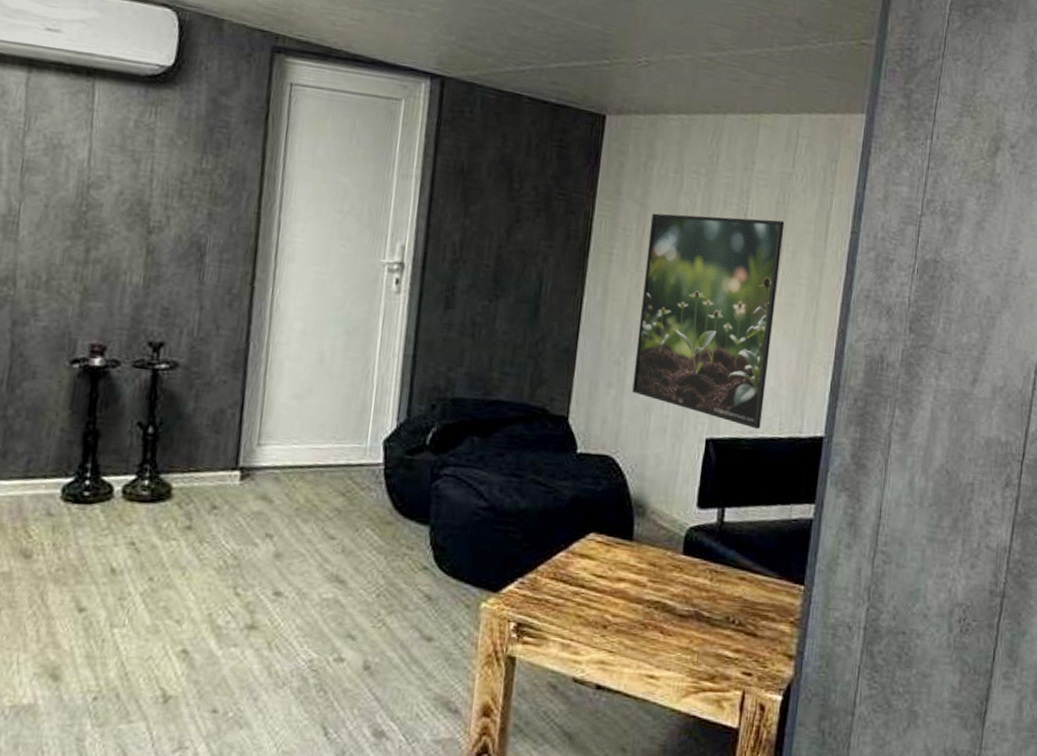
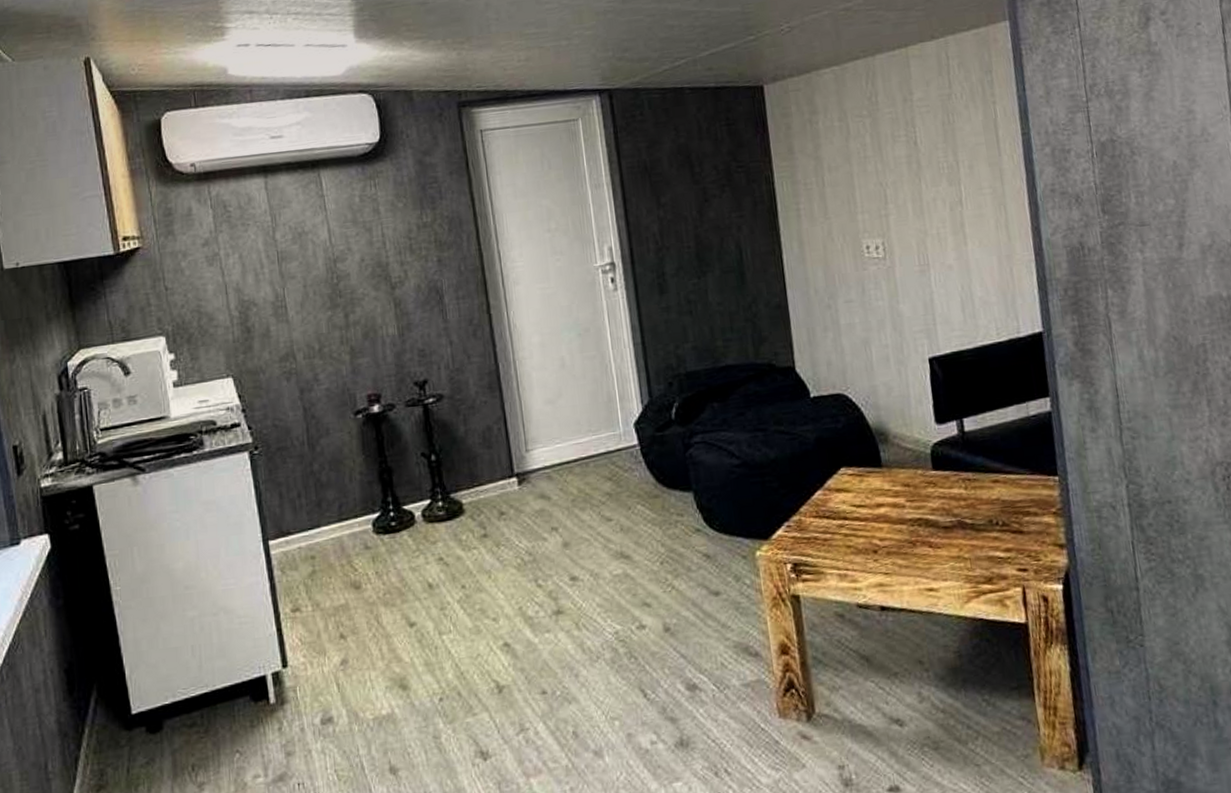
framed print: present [632,213,785,430] -> none [827,140,979,339]

